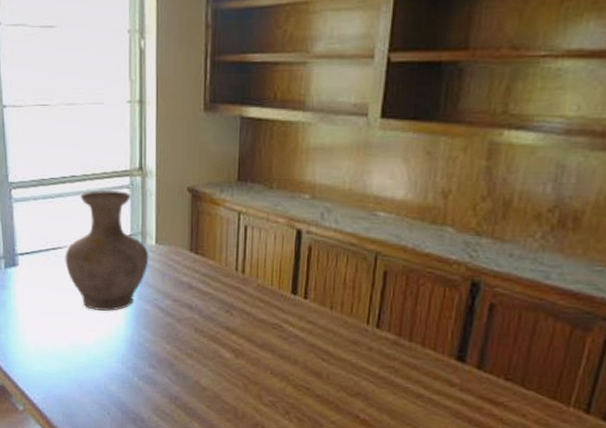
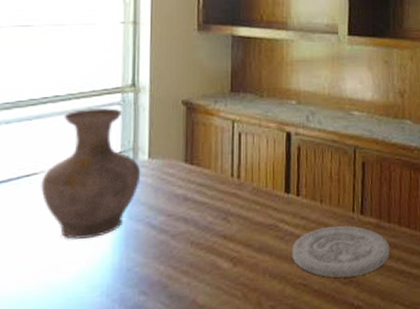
plate: none [295,335,409,390] -> present [292,225,390,278]

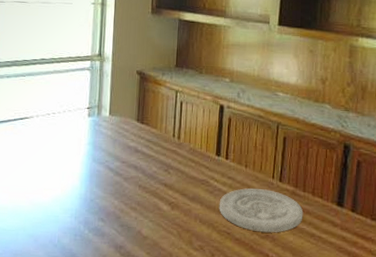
vase: present [41,108,141,239] -> none [30,71,103,172]

